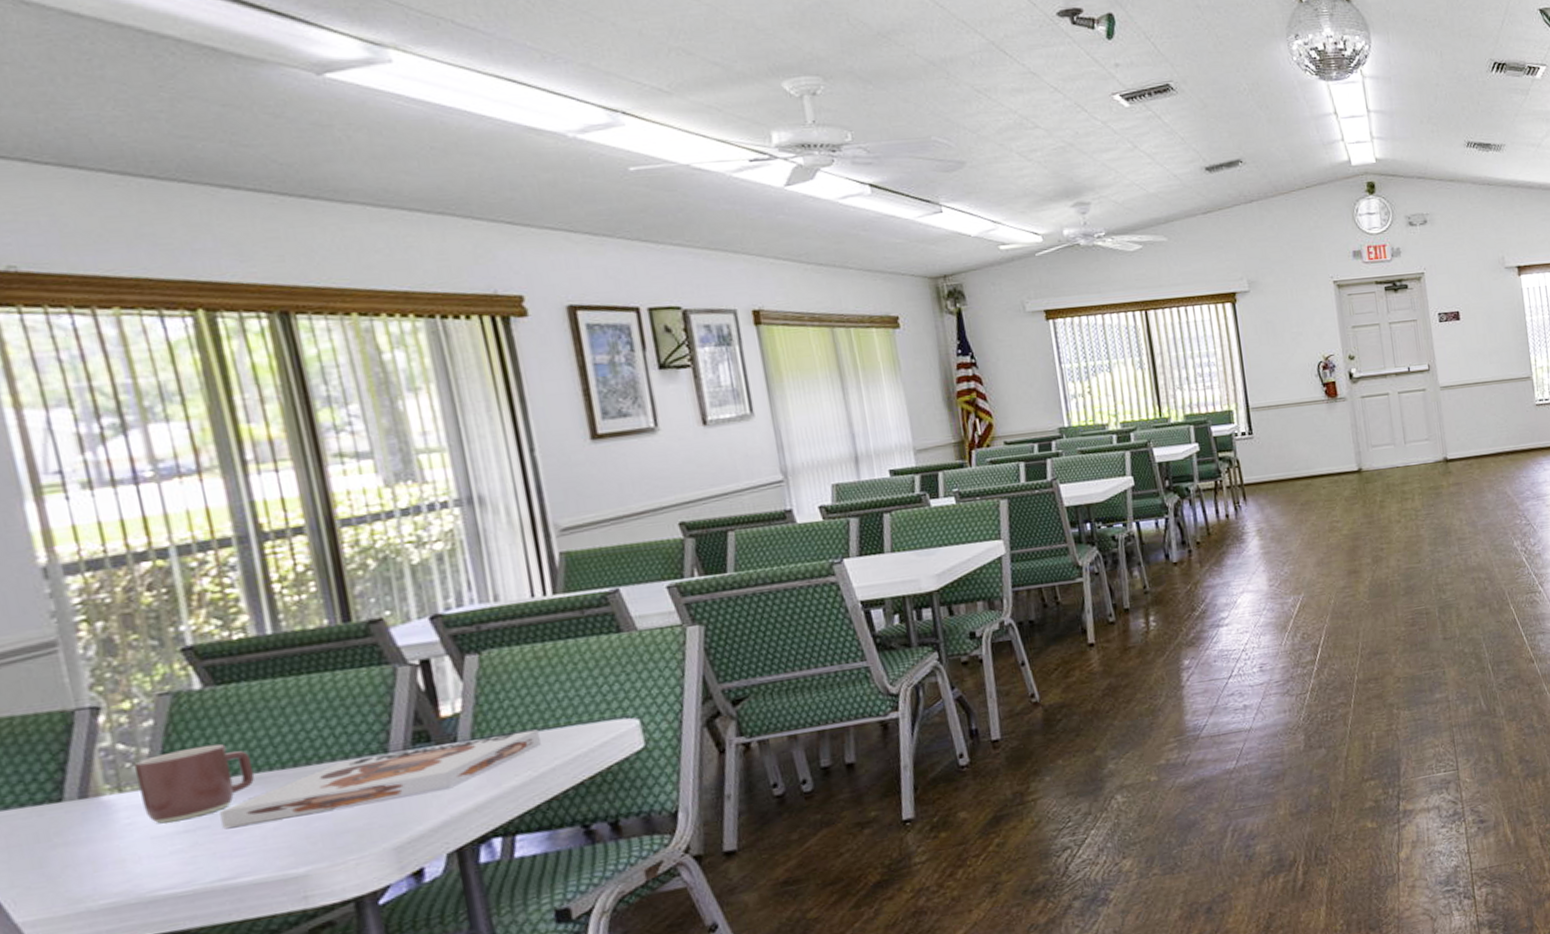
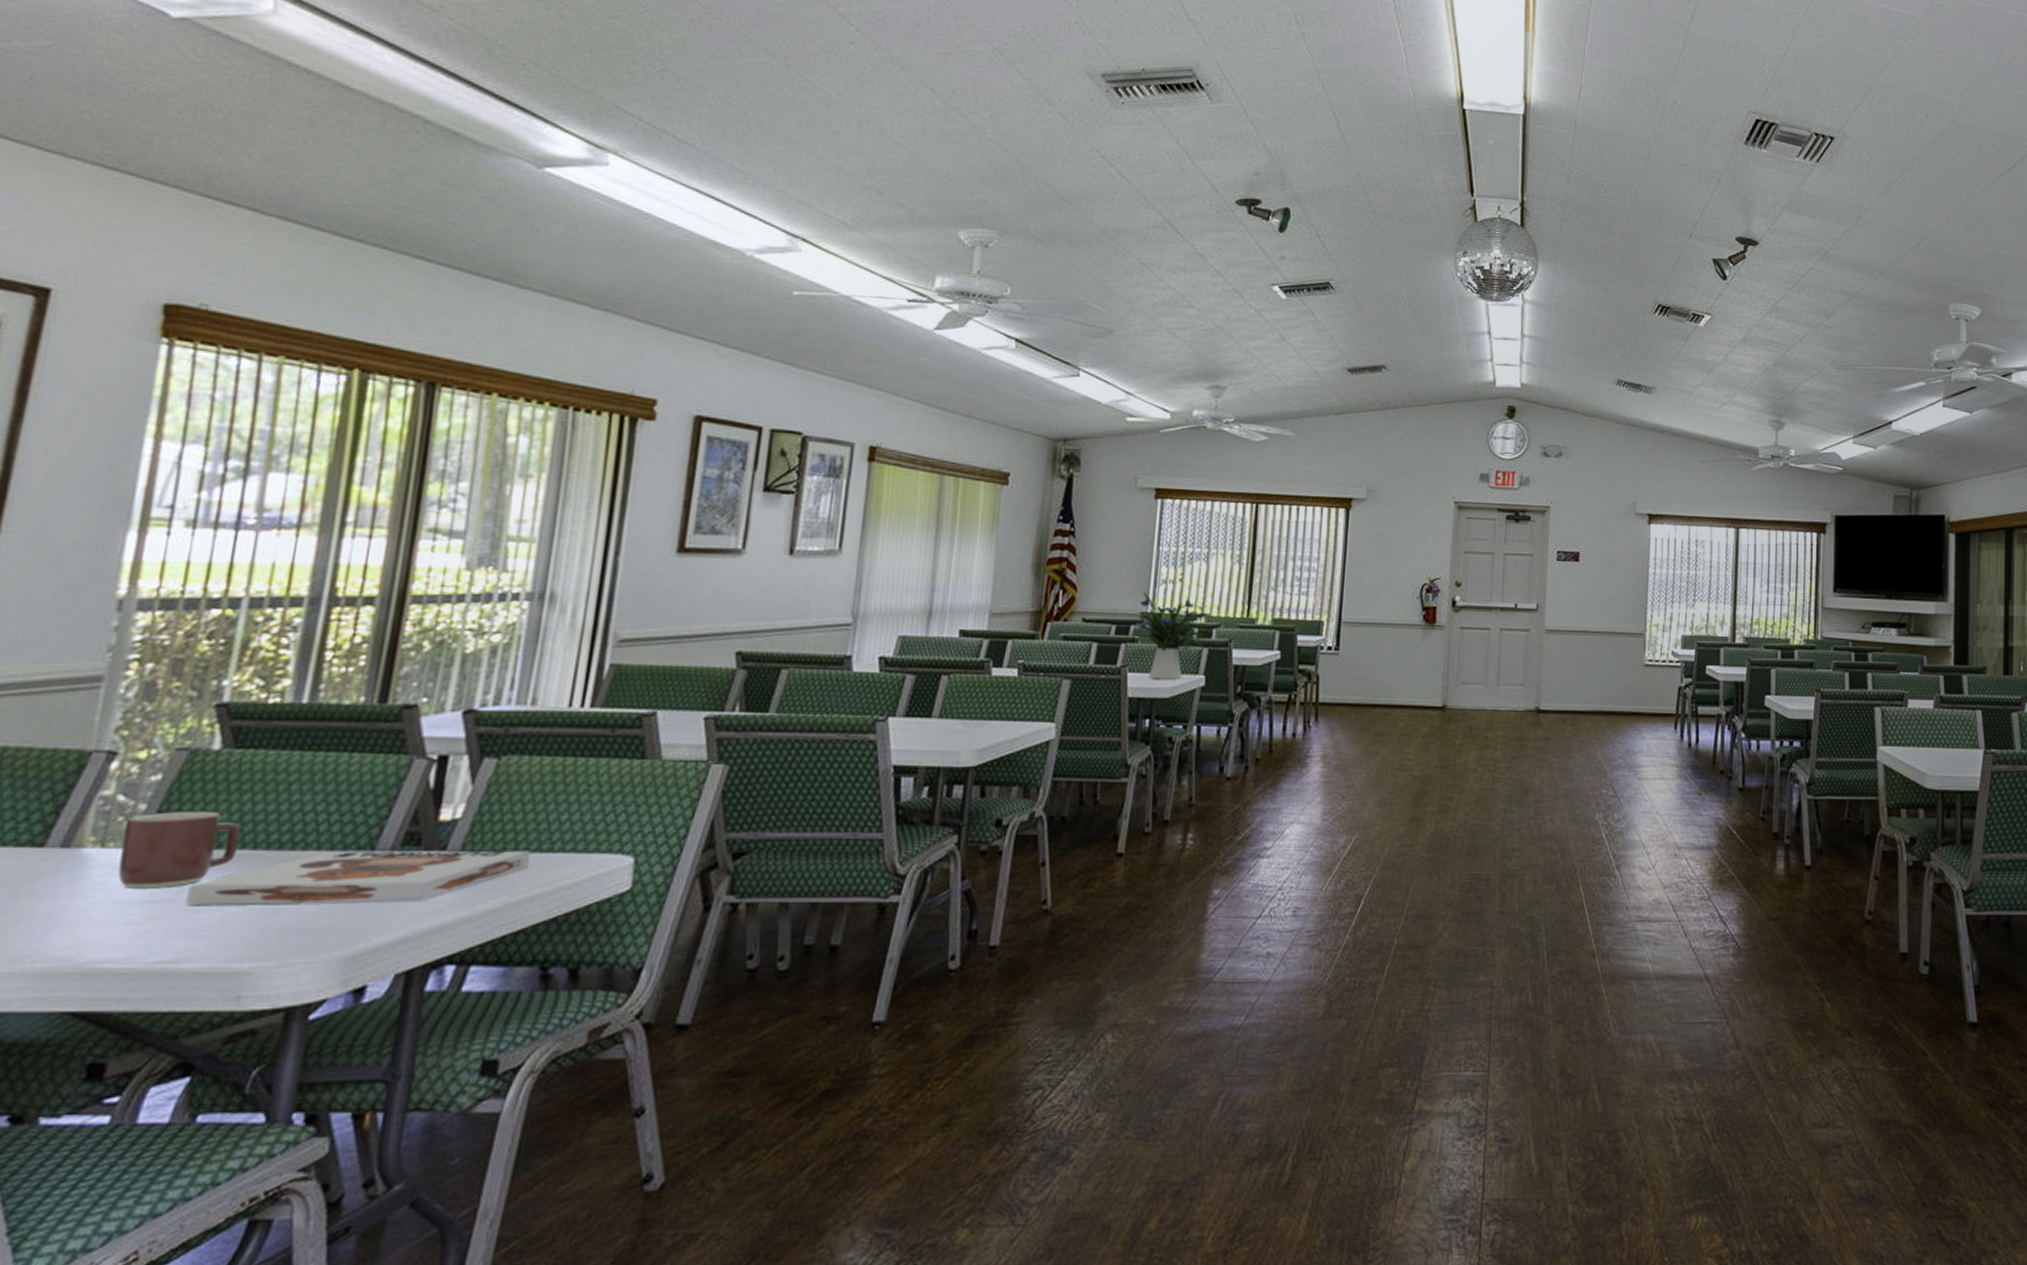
flower arrangement: none [1049,408,1127,487] -> present [1129,592,1212,679]

